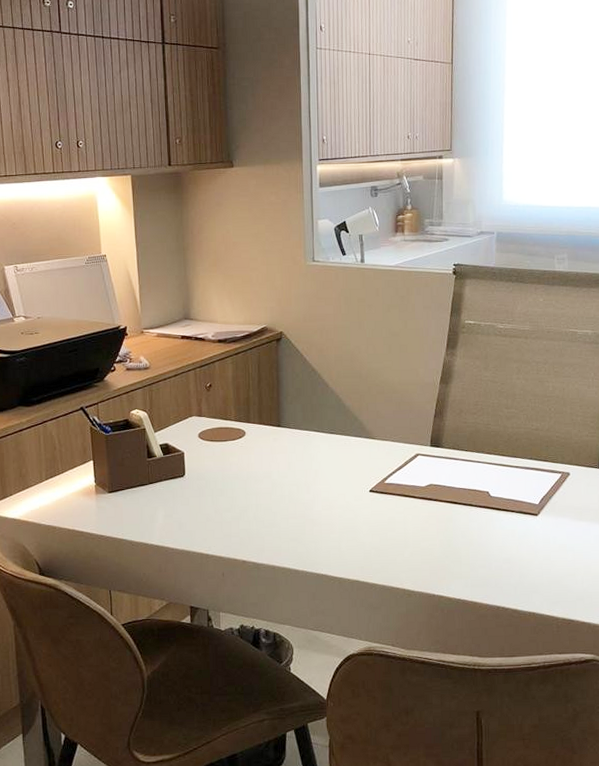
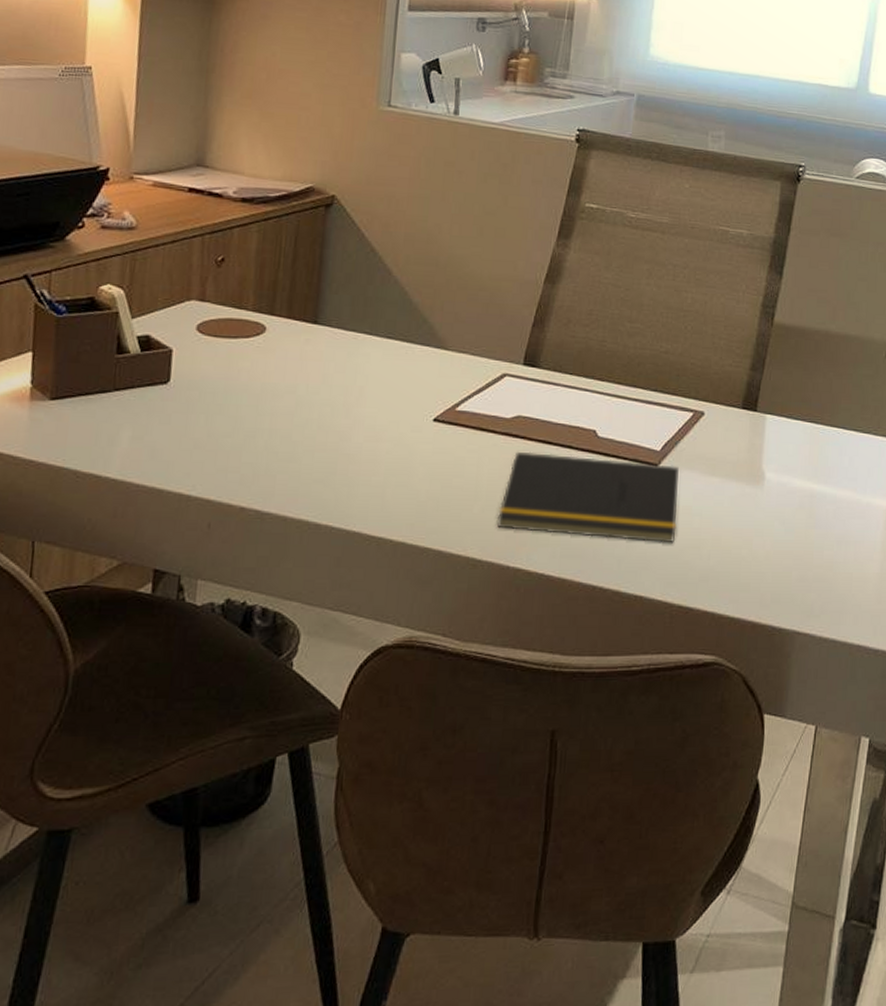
notepad: none [422,510,556,573] -> present [496,451,679,543]

